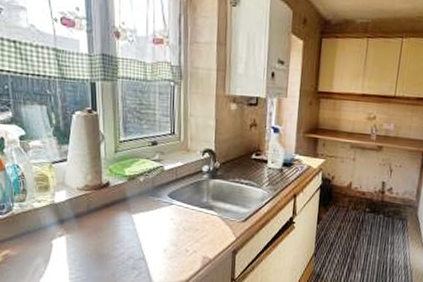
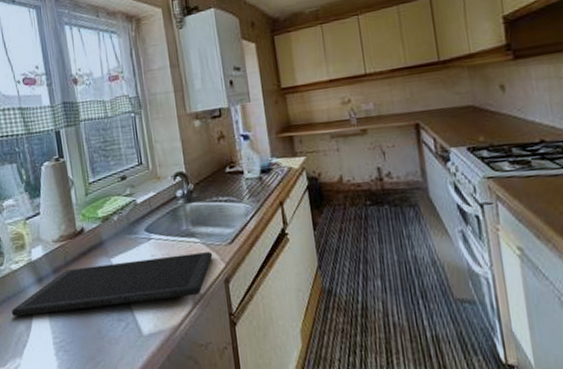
cutting board: none [30,217,226,259] -> present [11,252,213,317]

